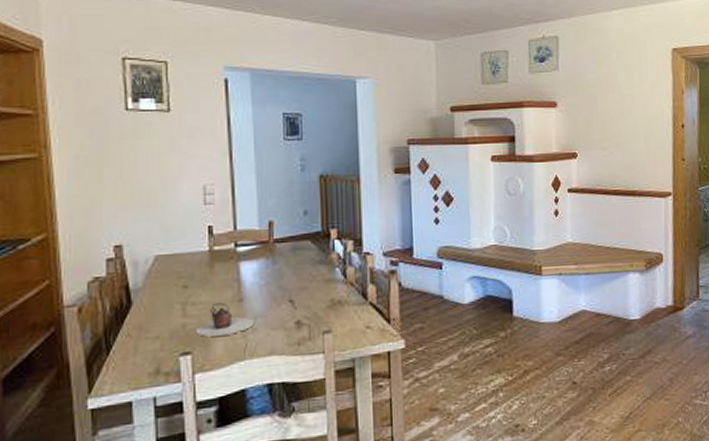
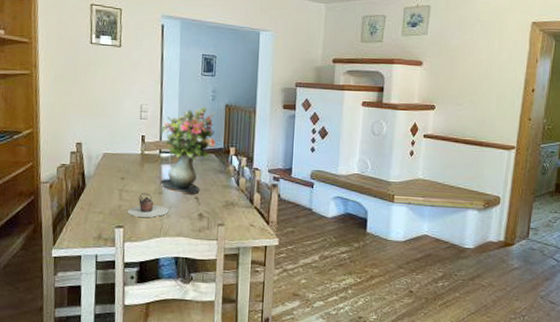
bouquet: none [235,179,311,297] -> present [160,106,217,194]

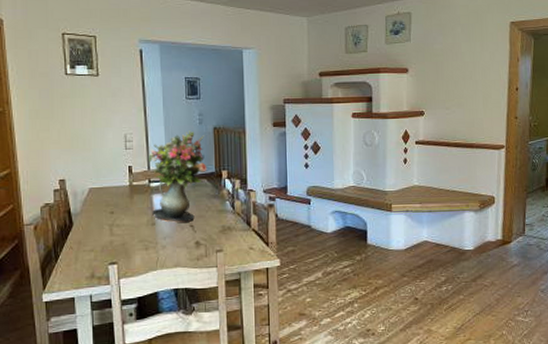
teapot: present [127,192,169,218] -> none [120,225,163,251]

